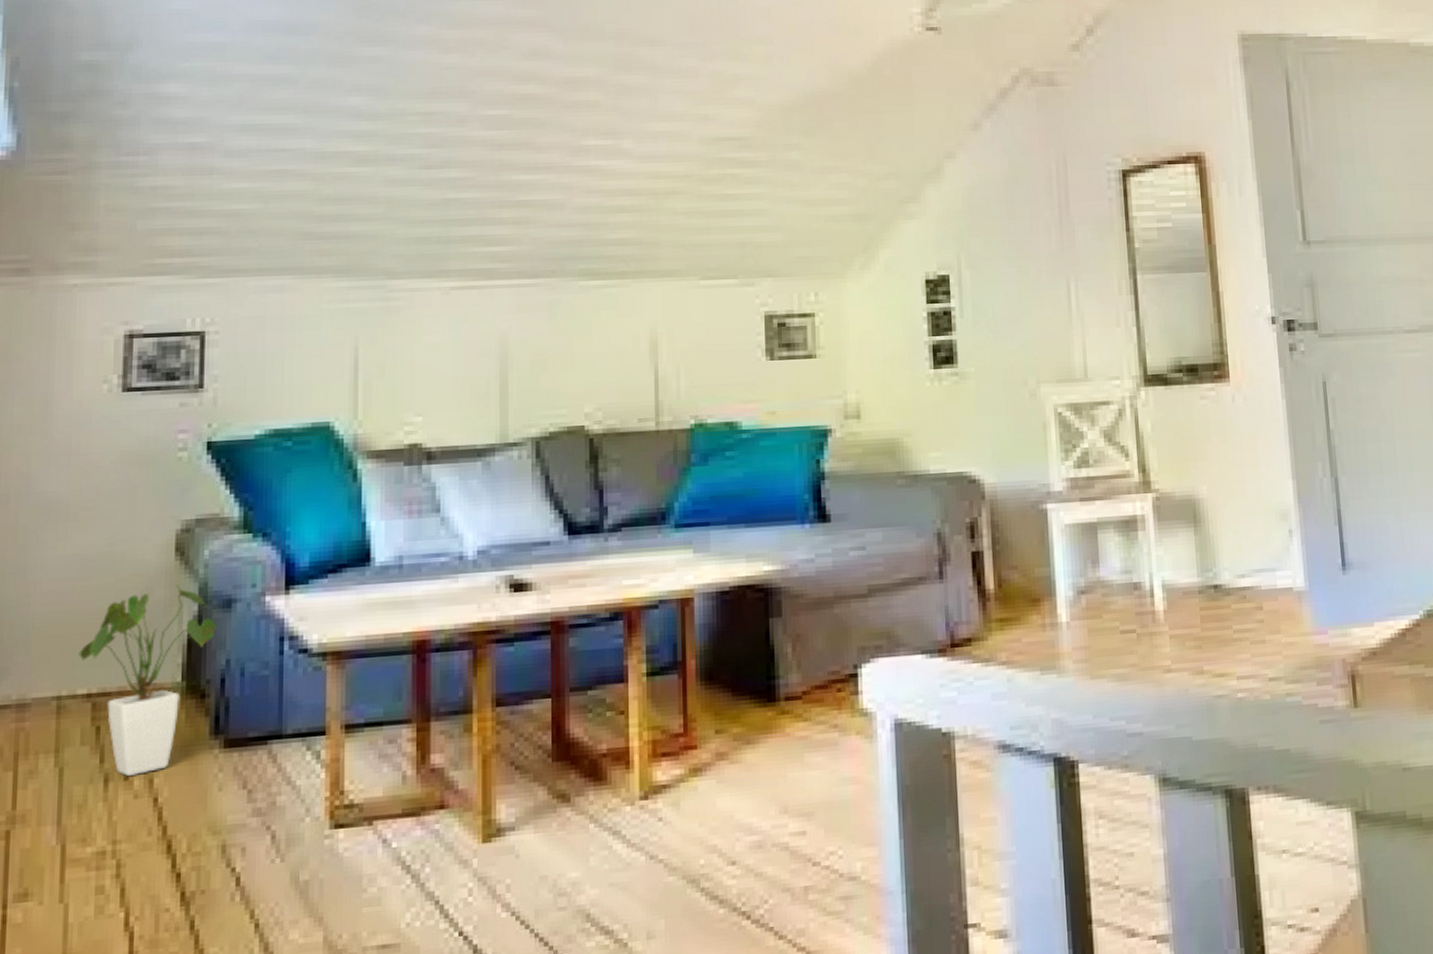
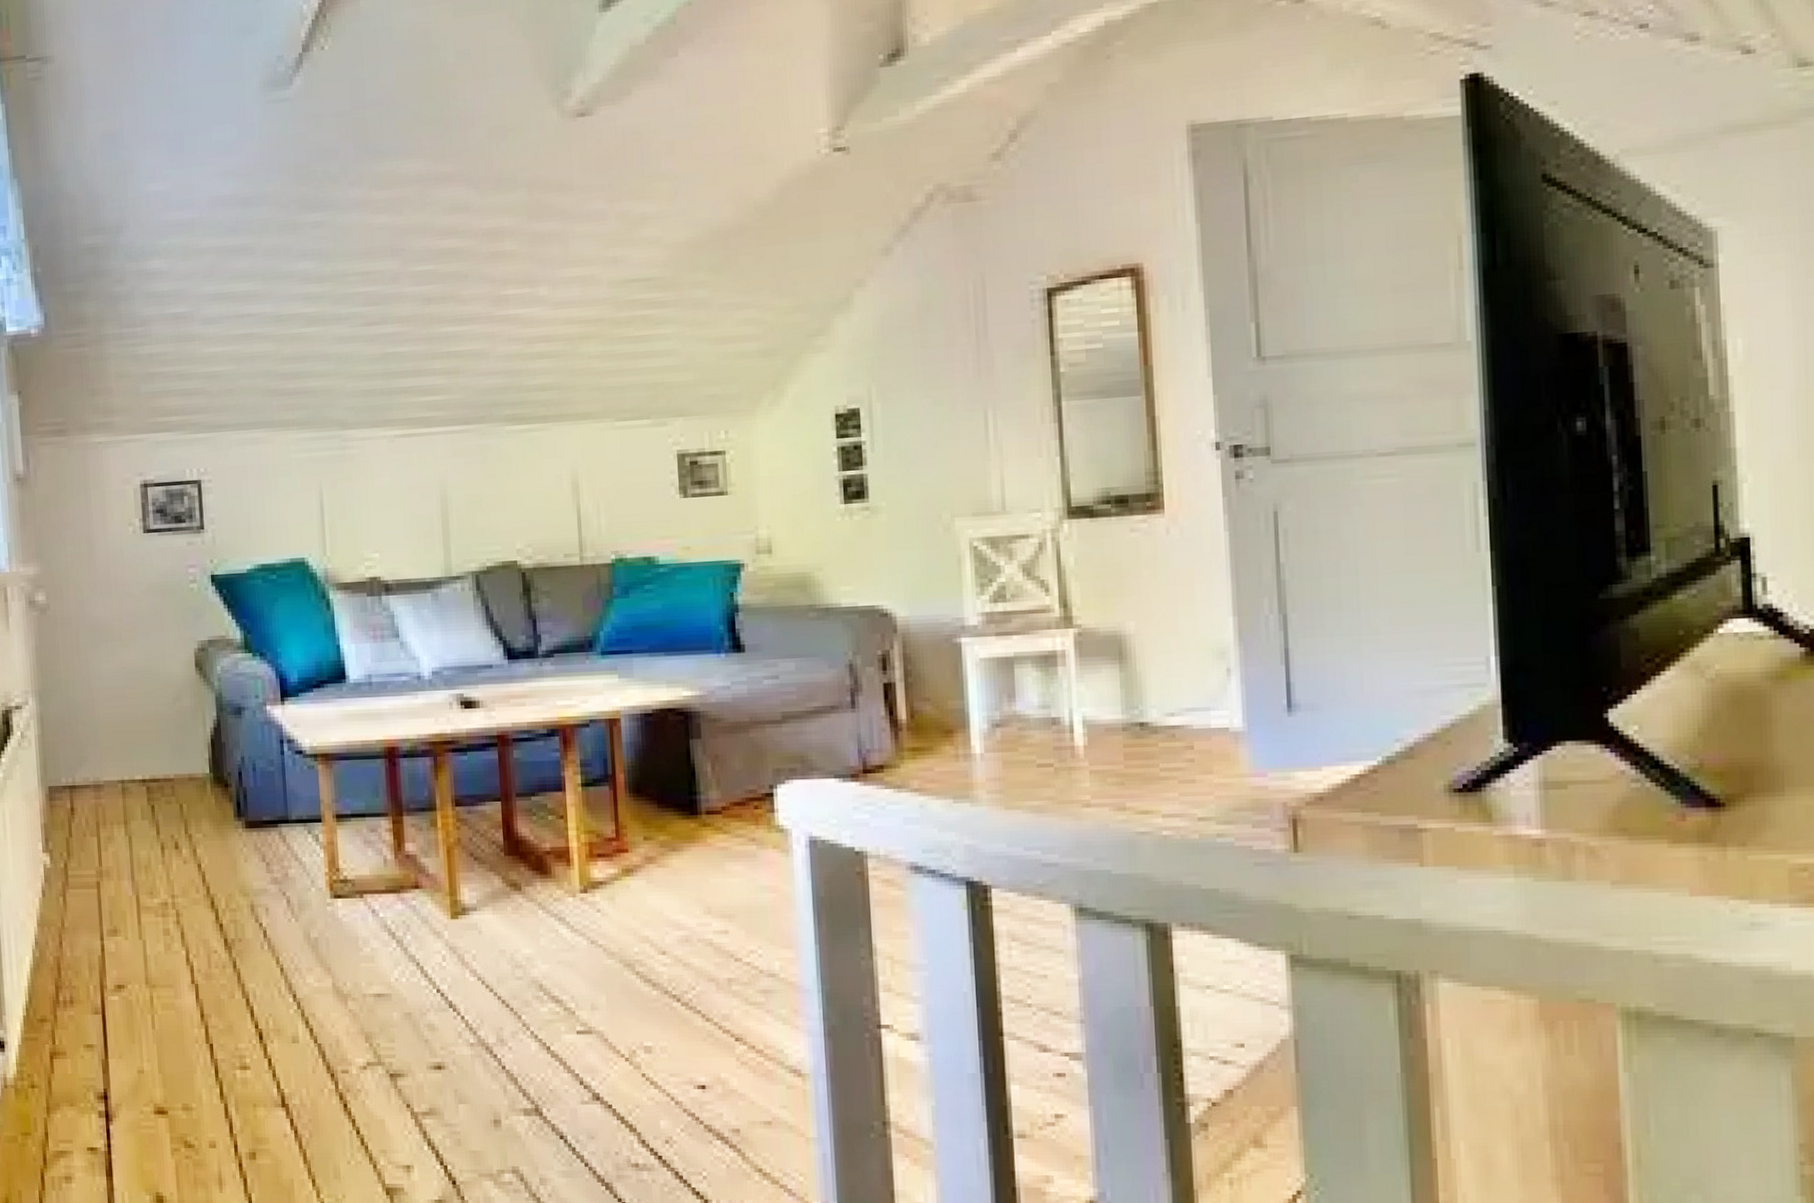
house plant: present [78,583,216,777] -> none [133,693,231,847]

